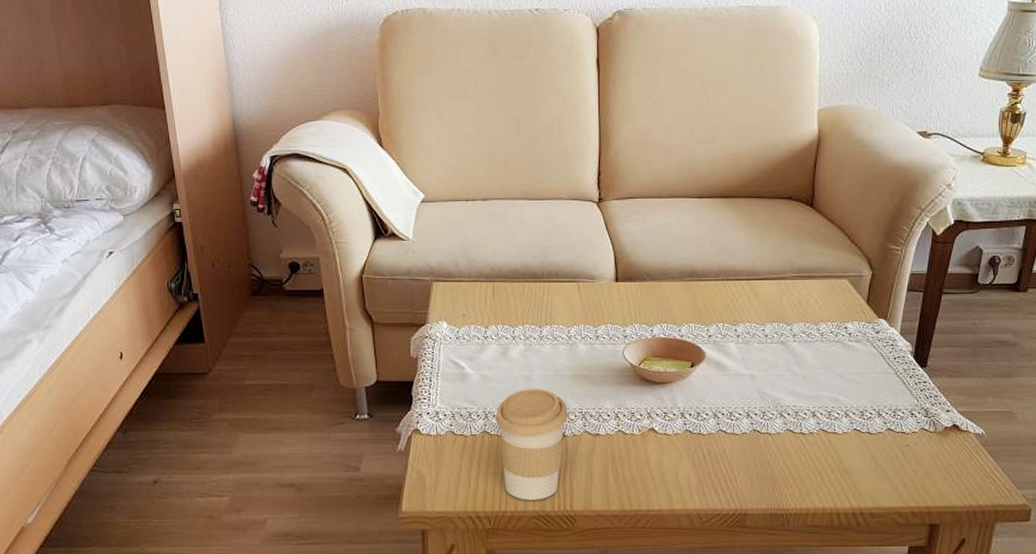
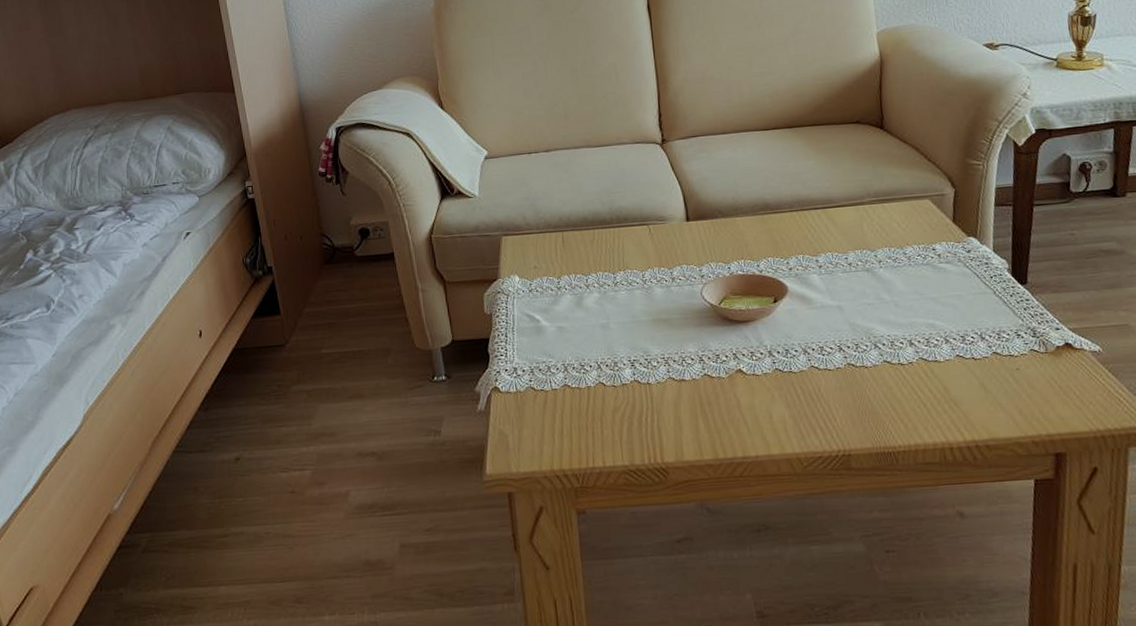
coffee cup: present [495,389,568,500] -> none [575,336,650,455]

